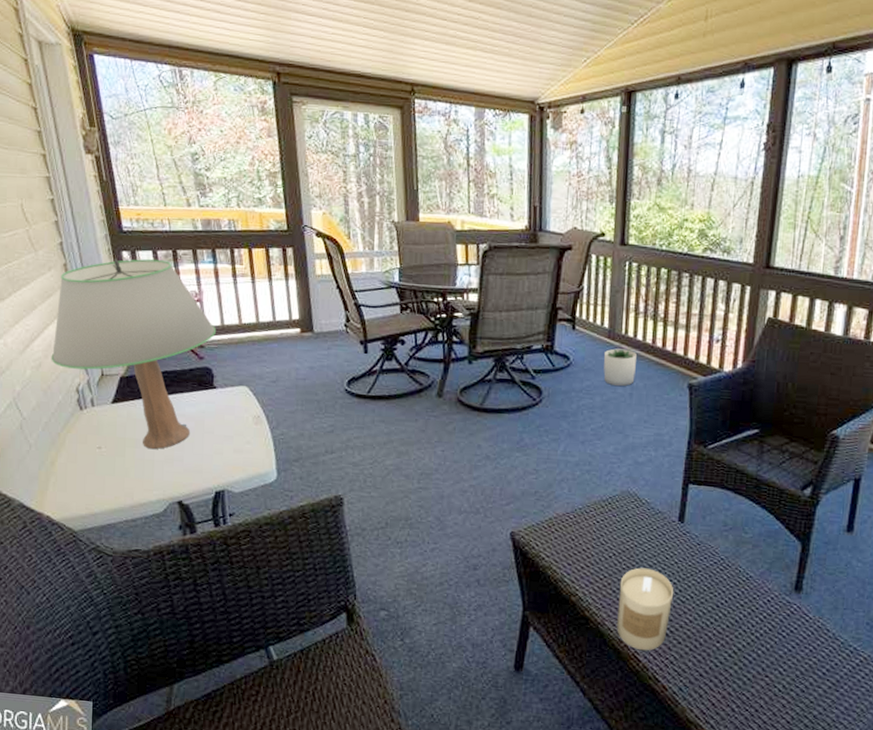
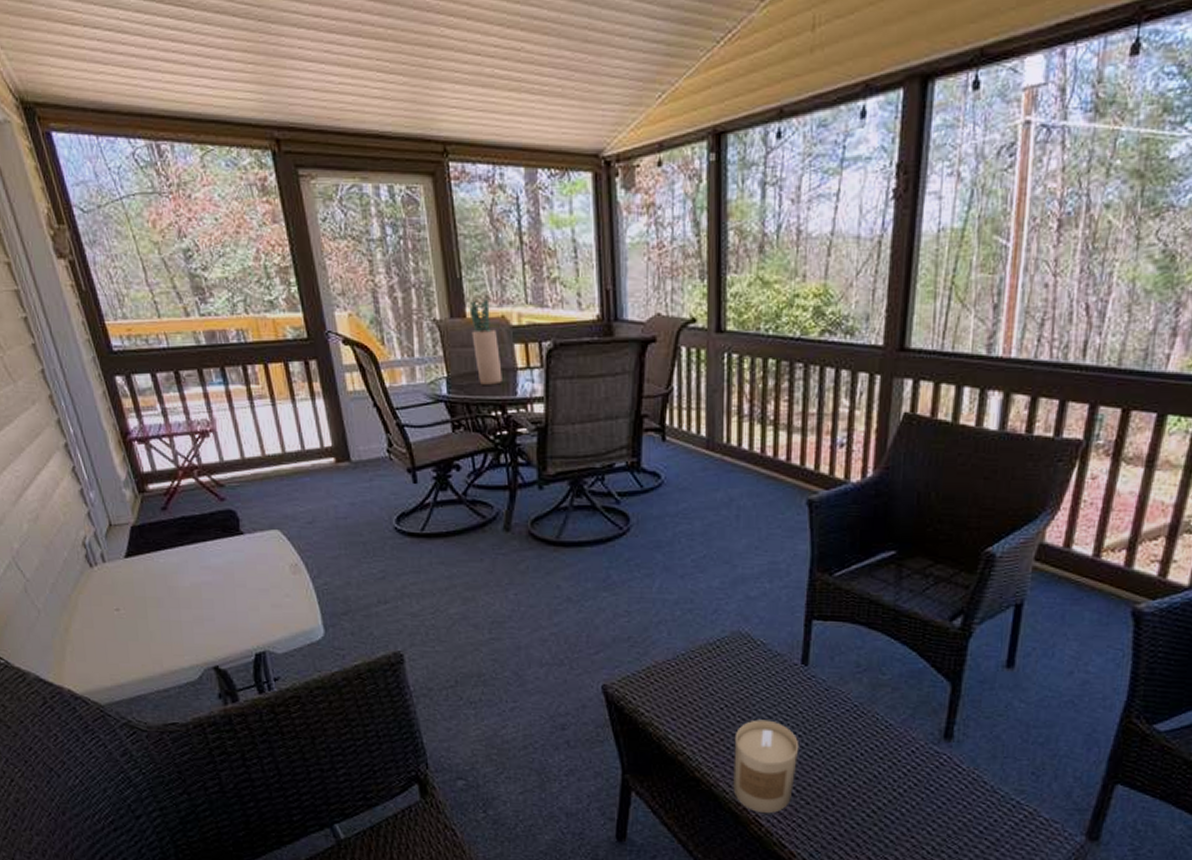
table lamp: present [51,257,217,449] -> none [47,383,237,608]
vase: none [422,202,445,277] -> present [469,293,502,386]
planter: present [603,348,637,387] -> none [702,461,742,508]

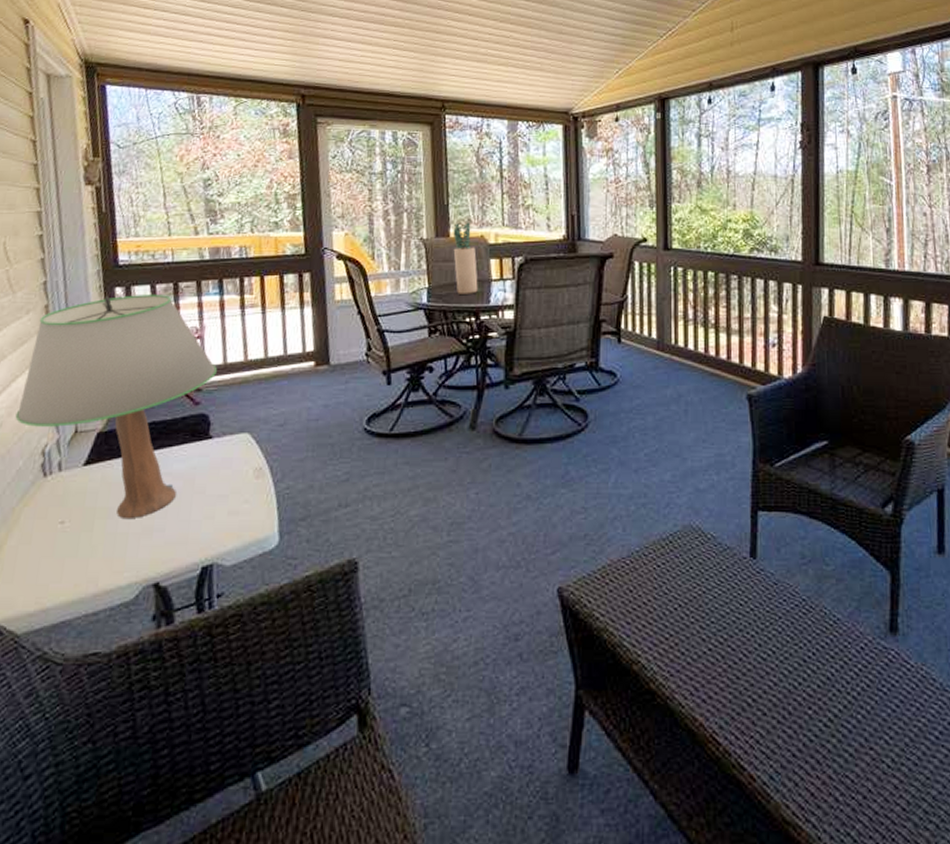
table lamp: none [47,383,237,608] -> present [15,294,218,518]
candle: present [733,719,800,814] -> none [689,620,753,730]

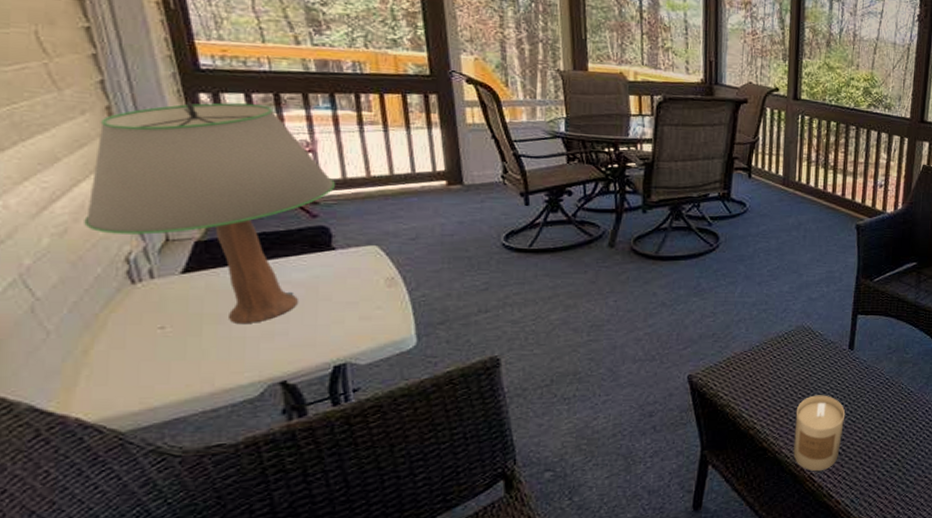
vase: present [453,217,478,296] -> none [591,53,617,128]
candle: none [689,620,753,730] -> present [793,395,846,472]

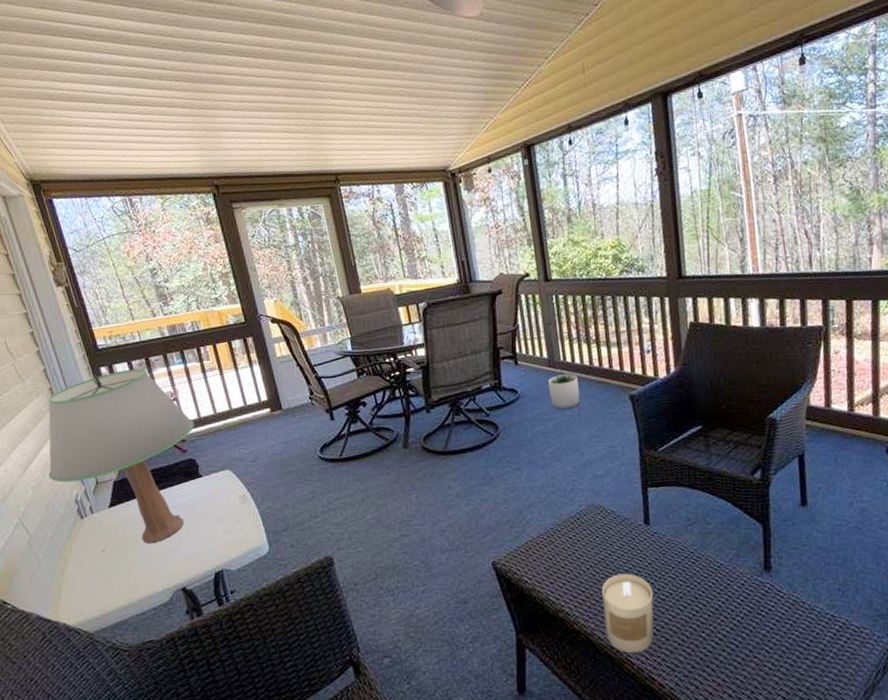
planter: none [778,195,809,230] -> present [547,374,580,410]

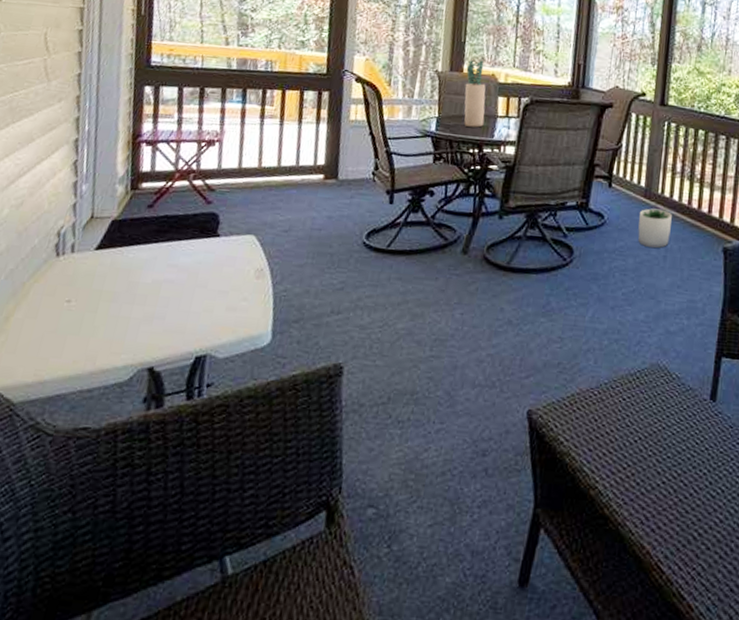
table lamp: present [48,369,195,543] -> none [36,92,233,304]
vase: none [363,273,392,341] -> present [464,55,486,128]
candle: present [601,573,654,654] -> none [639,454,704,559]

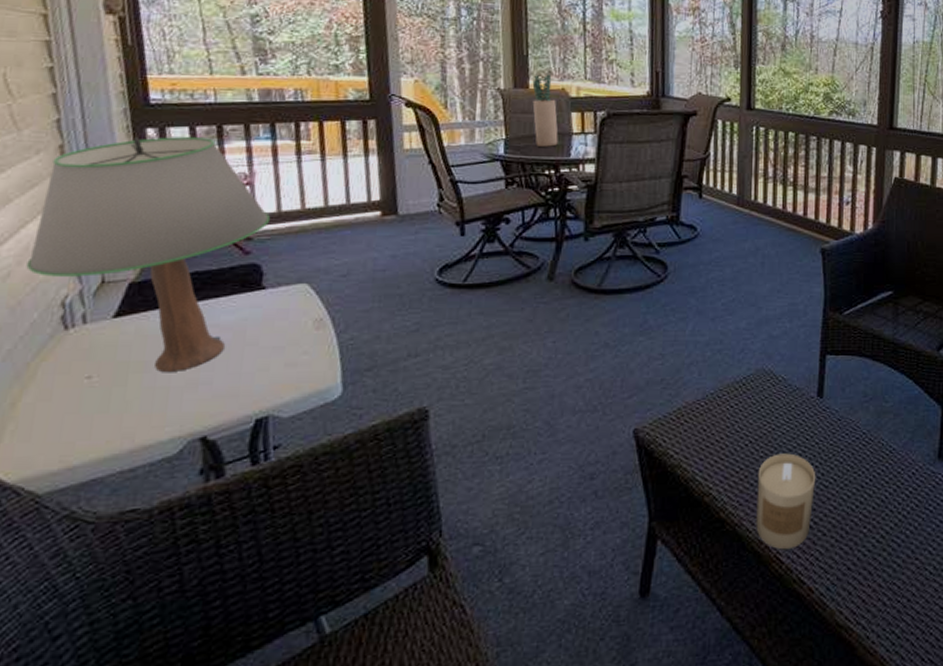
table lamp: none [36,92,233,304] -> present [26,136,271,372]
planter: present [638,208,672,249] -> none [732,216,767,256]
candle: none [639,454,704,559] -> present [756,453,816,550]

